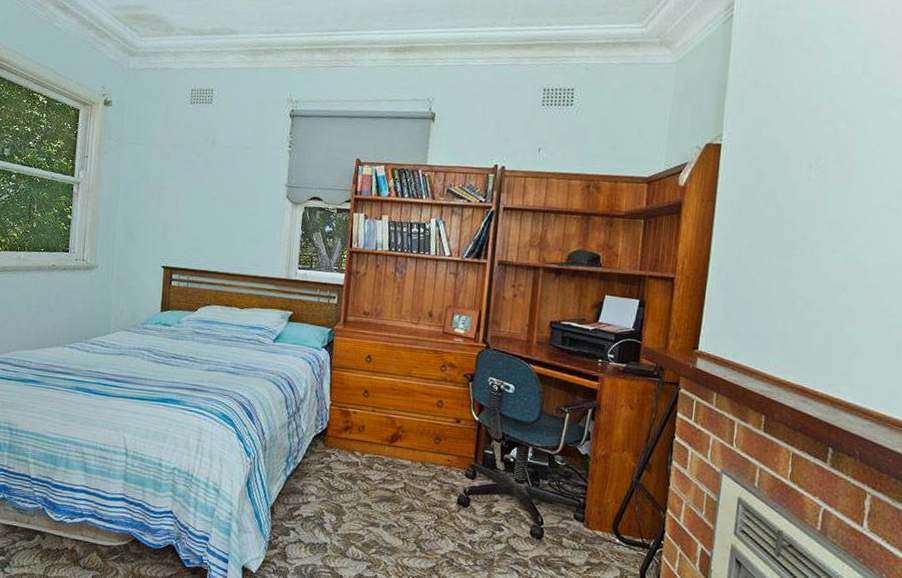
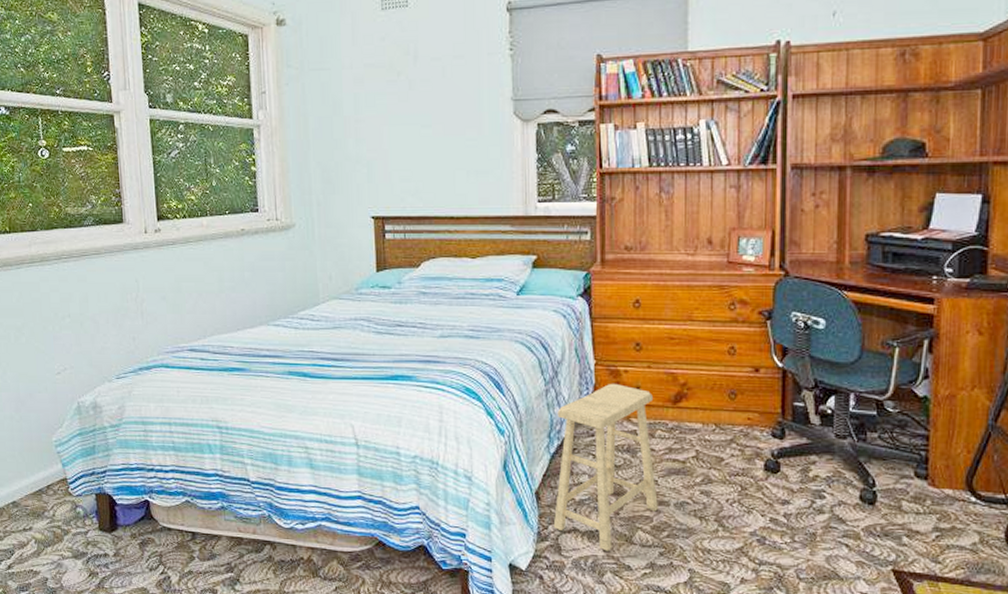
footstool: none [282,421,374,562] -> present [553,383,658,552]

